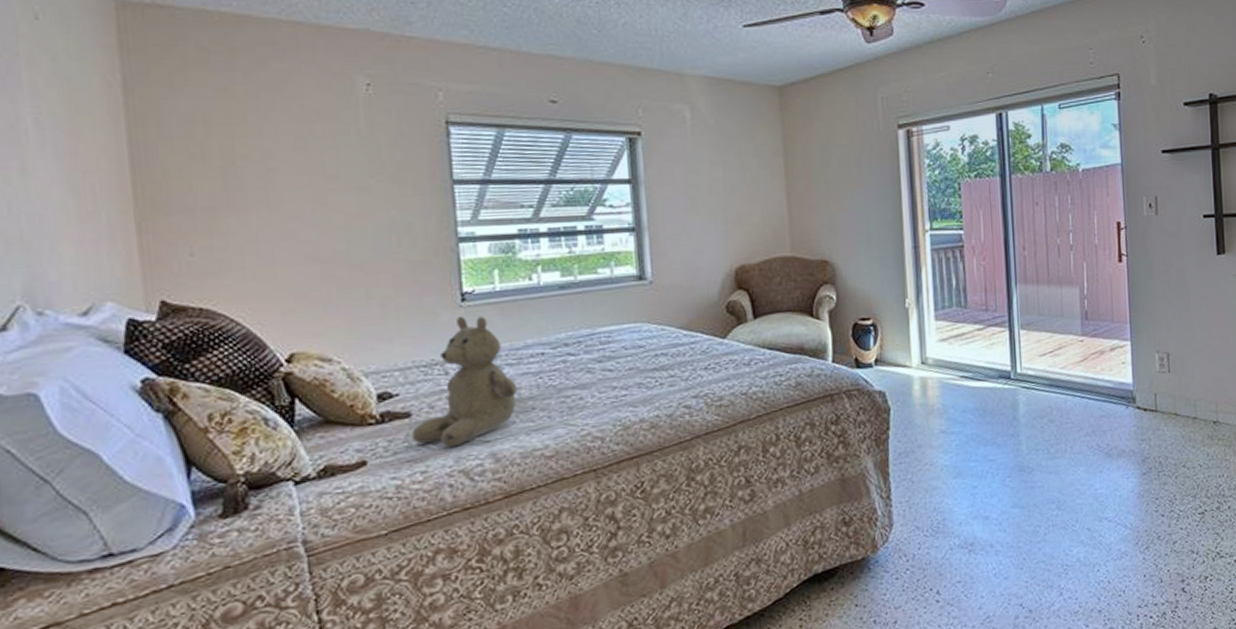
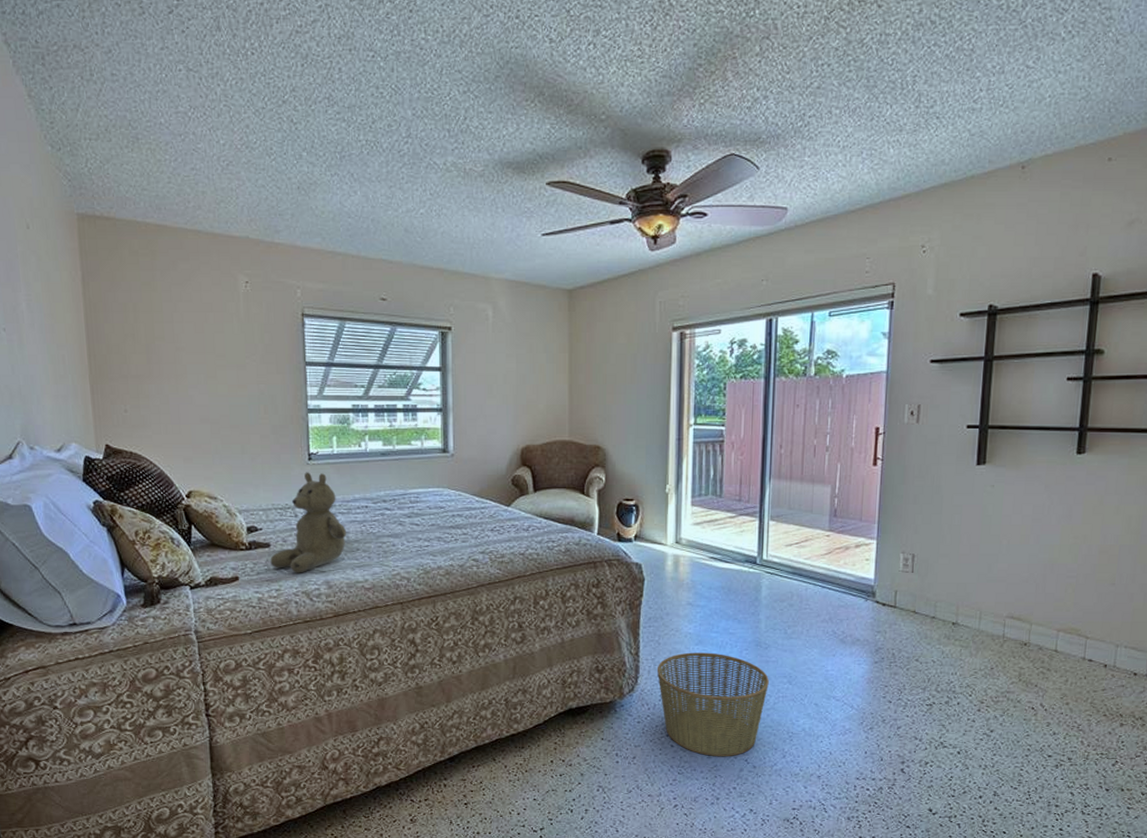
basket: none [912,485,1037,607] -> present [656,652,769,757]

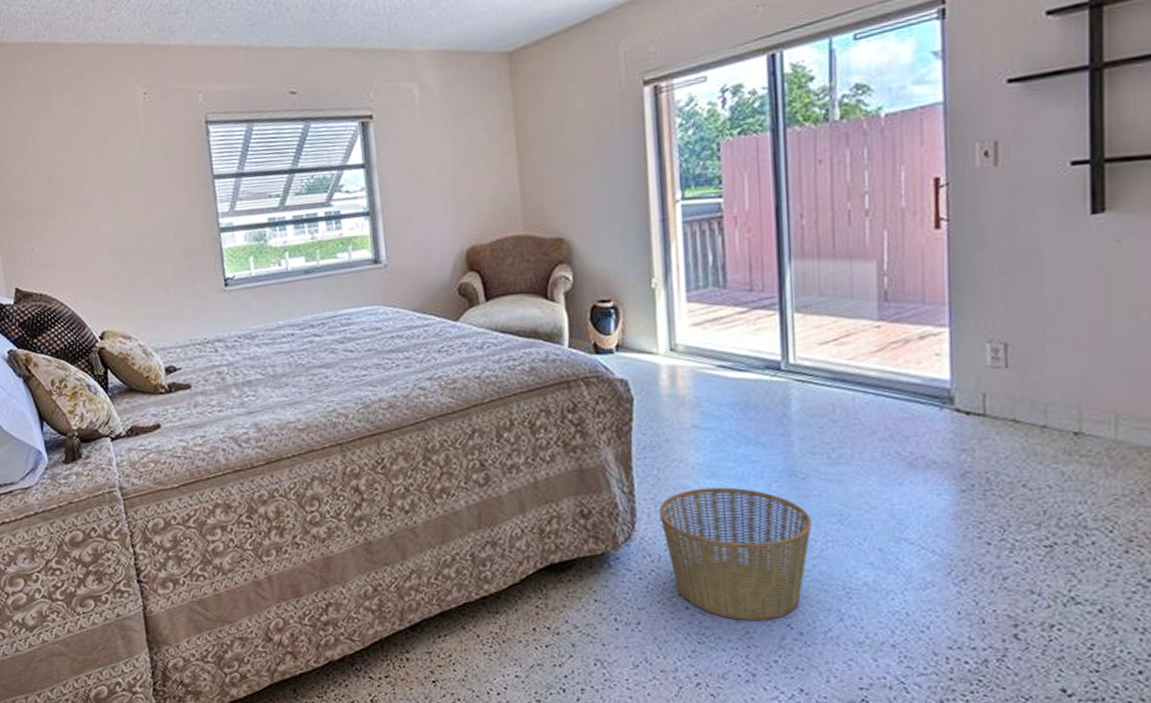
teddy bear: present [270,472,347,573] -> none [192,300,274,417]

